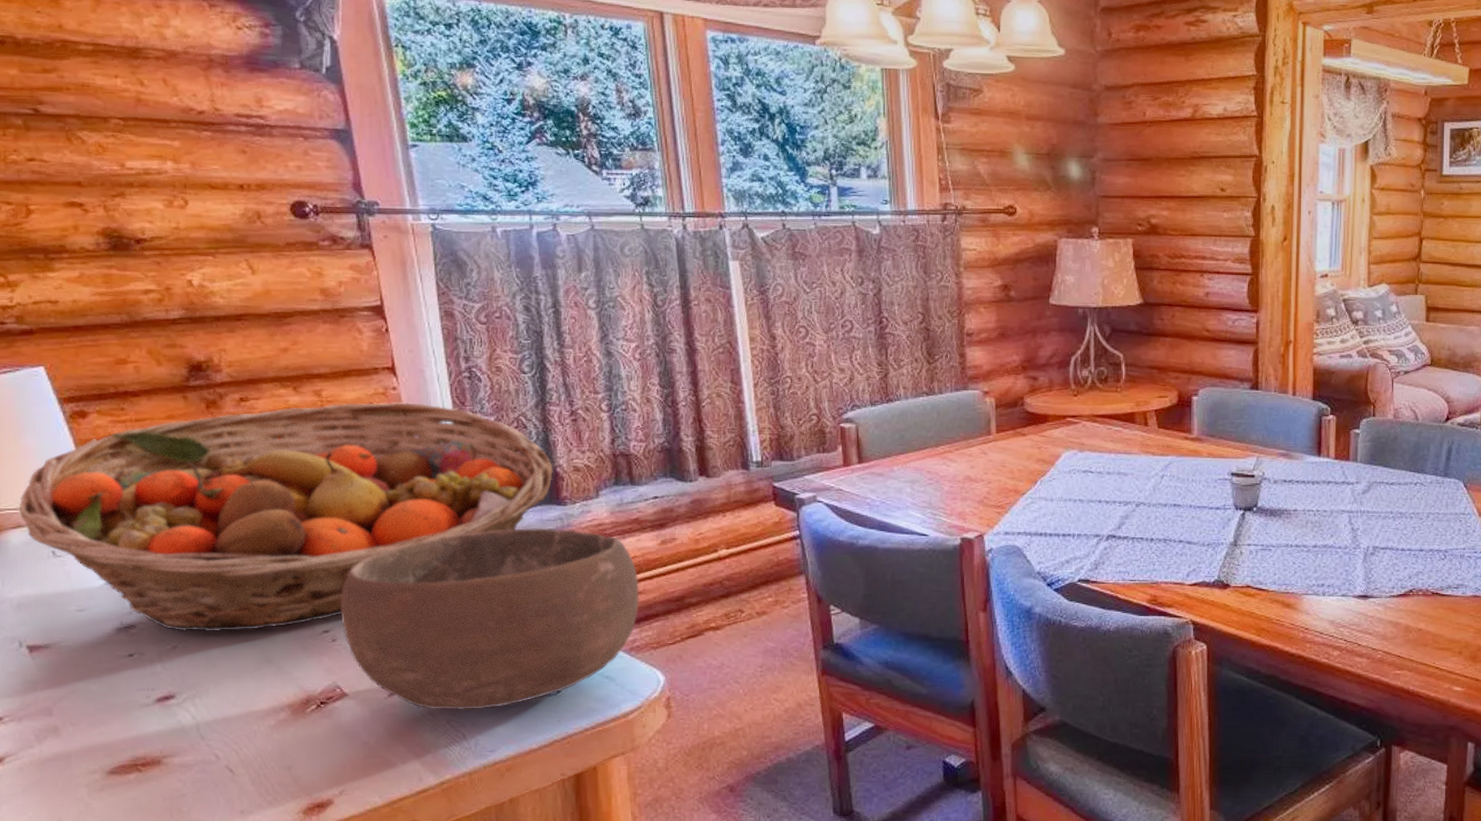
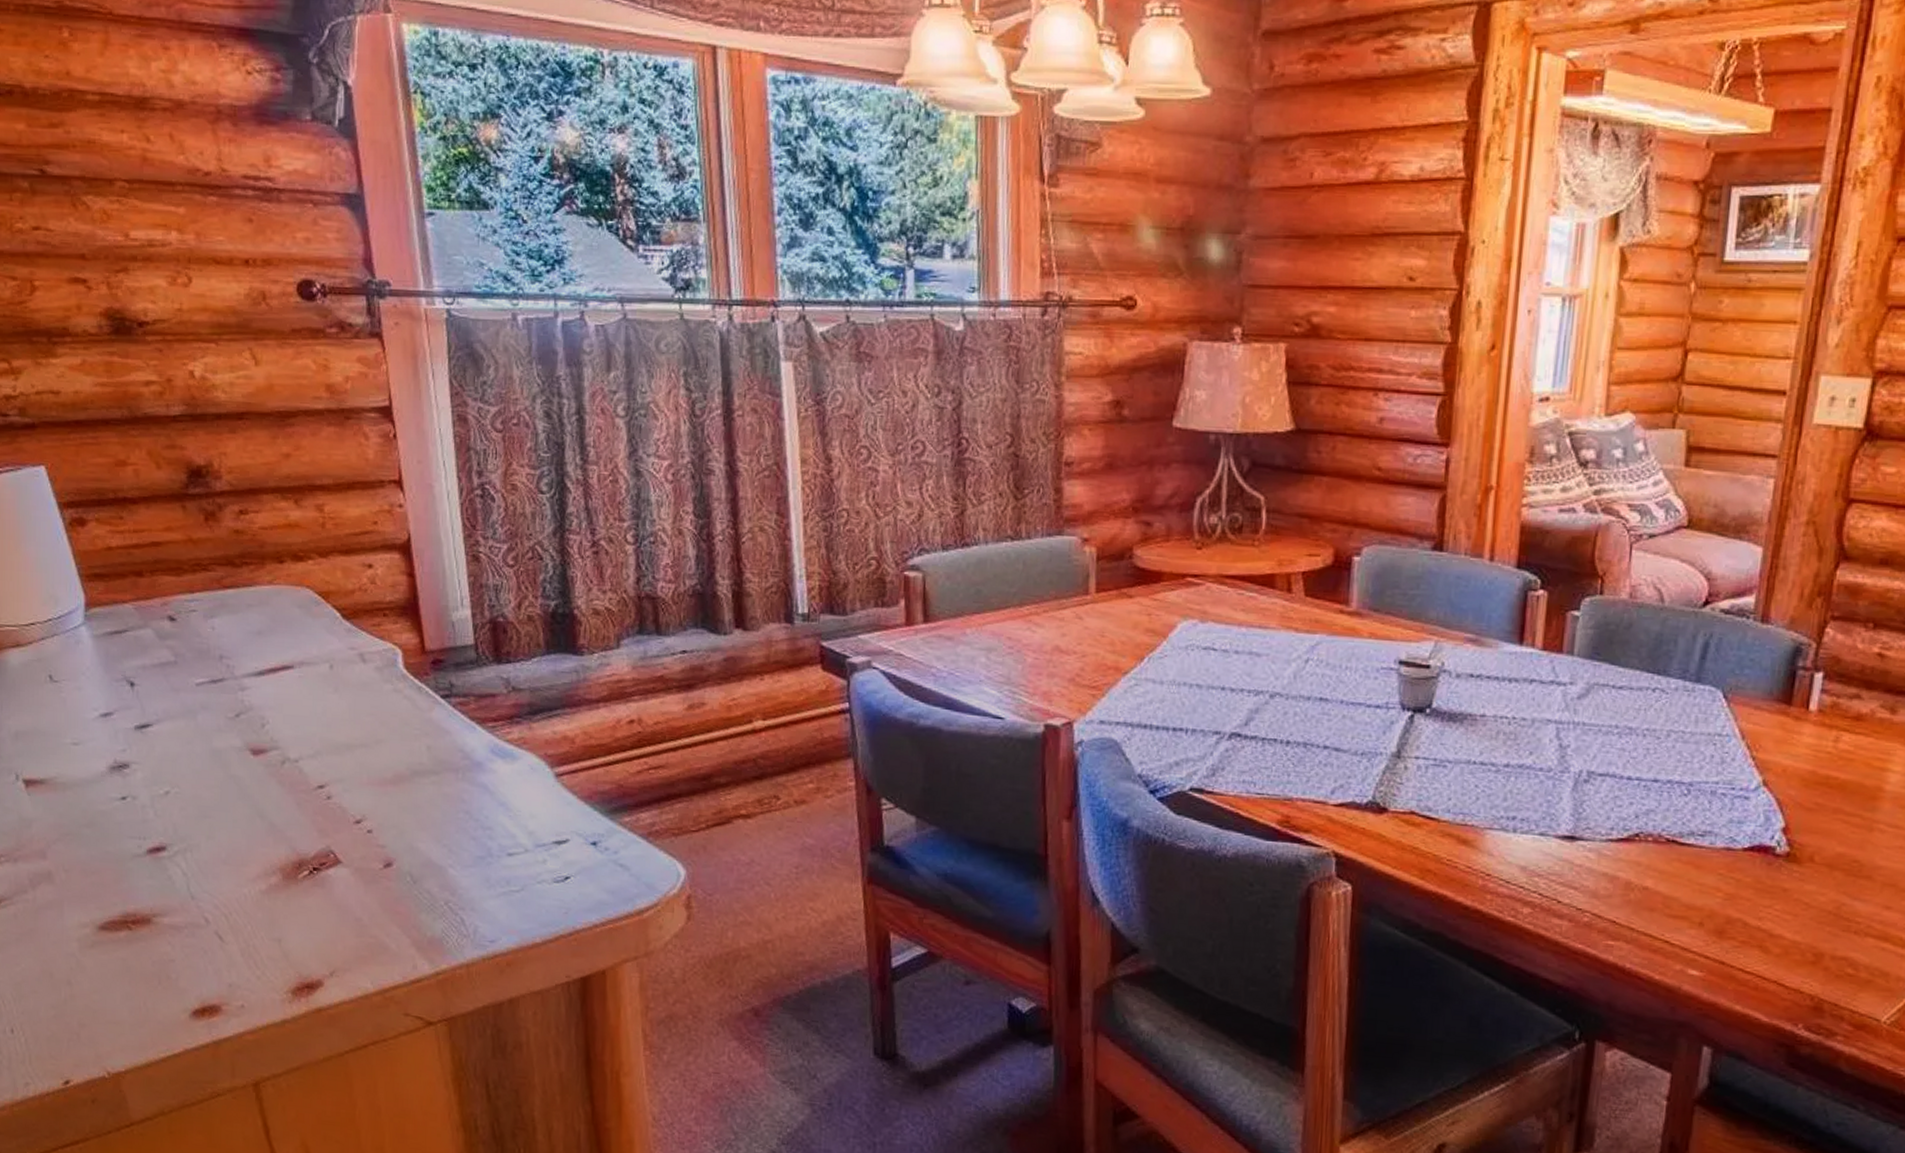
fruit basket: present [18,402,554,631] -> none [18,521,571,779]
bowl: present [340,527,639,710] -> none [336,680,662,892]

